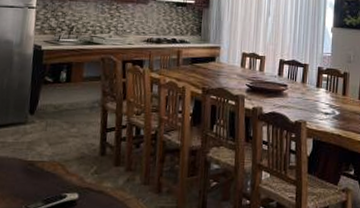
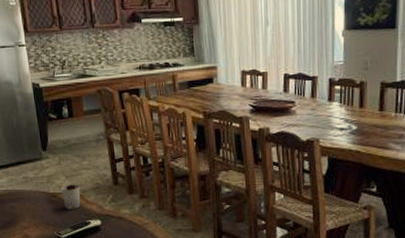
cup: none [40,152,63,181] -> present [61,184,81,210]

